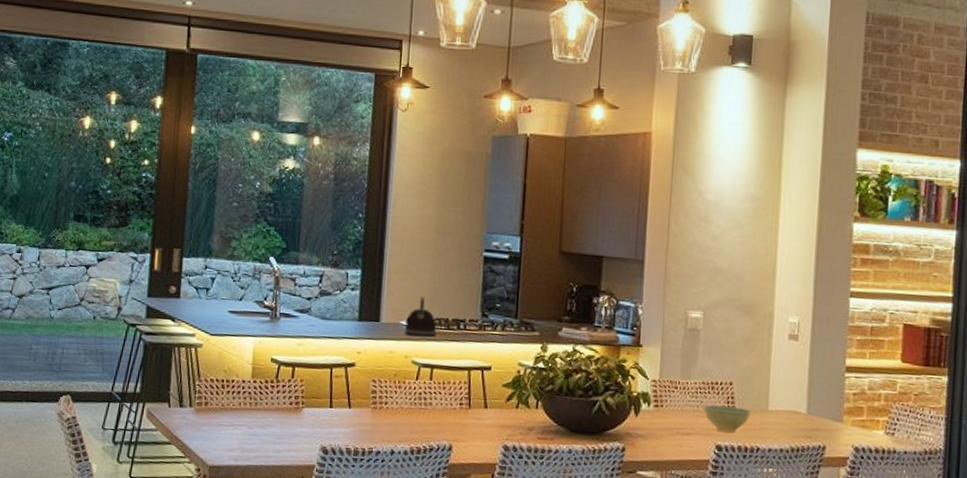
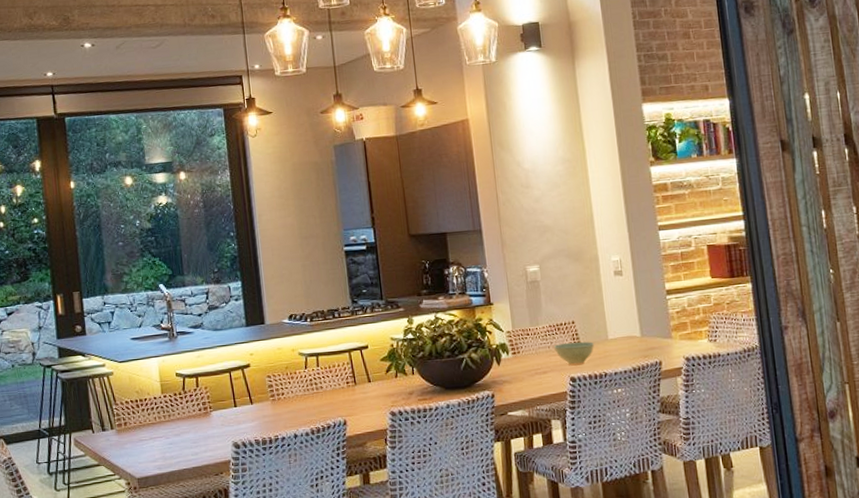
kettle: present [404,296,437,337] -> none [287,295,316,331]

